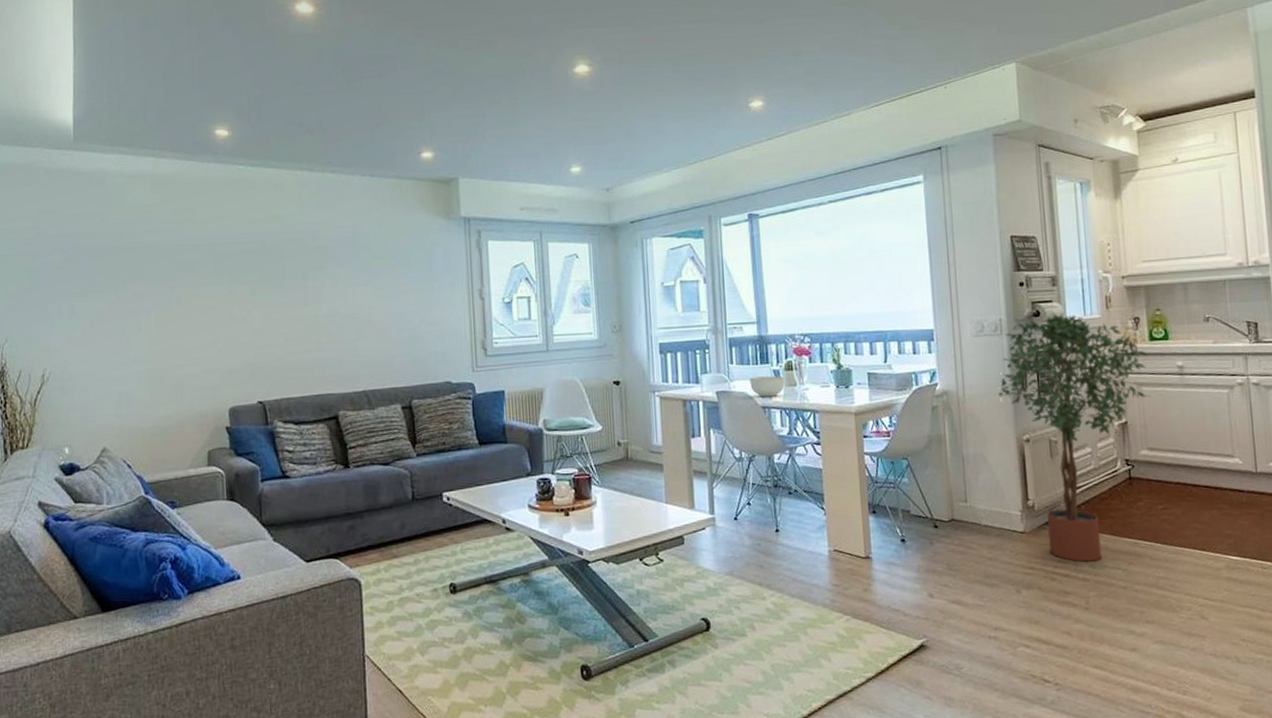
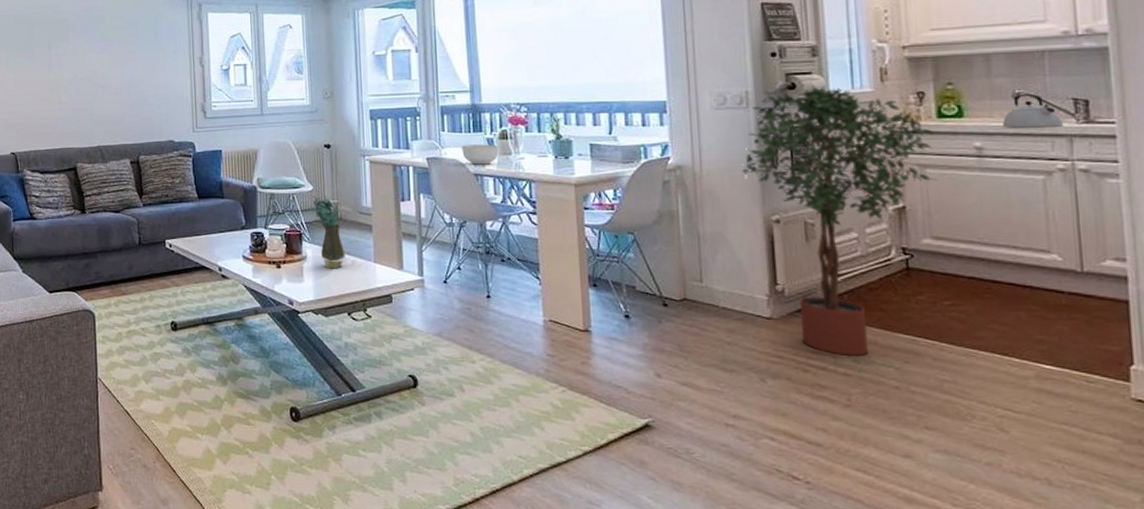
vase: none [602,436,637,513] -> present [313,195,346,269]
kettle: none [1197,317,1241,350] -> present [1002,93,1064,129]

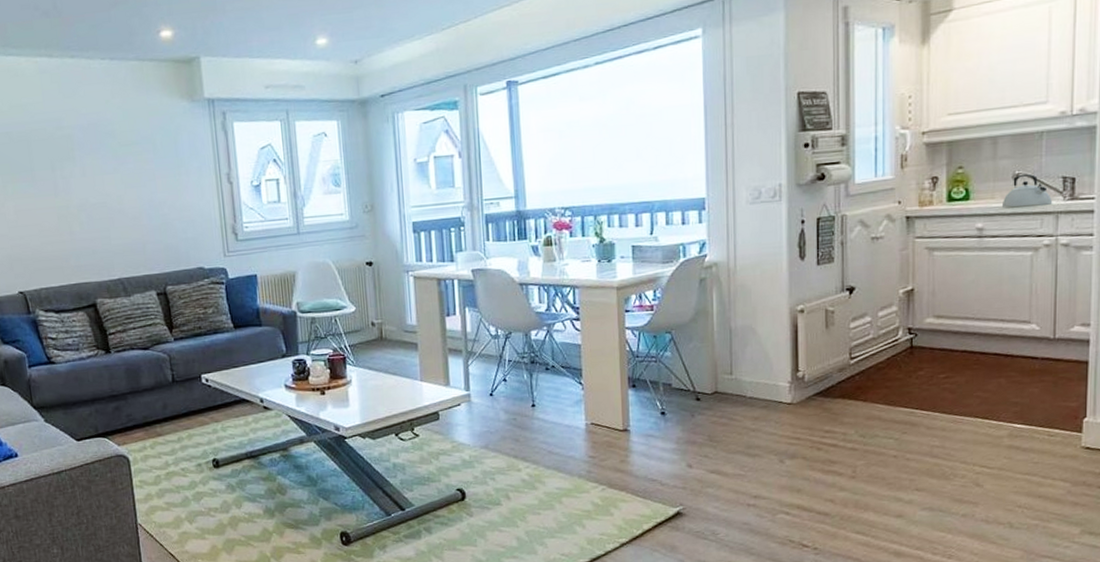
vase: present [313,195,346,269] -> none [356,316,391,391]
bowl: present [461,144,499,165] -> none [506,251,544,274]
potted tree: present [743,86,937,356] -> none [773,175,944,432]

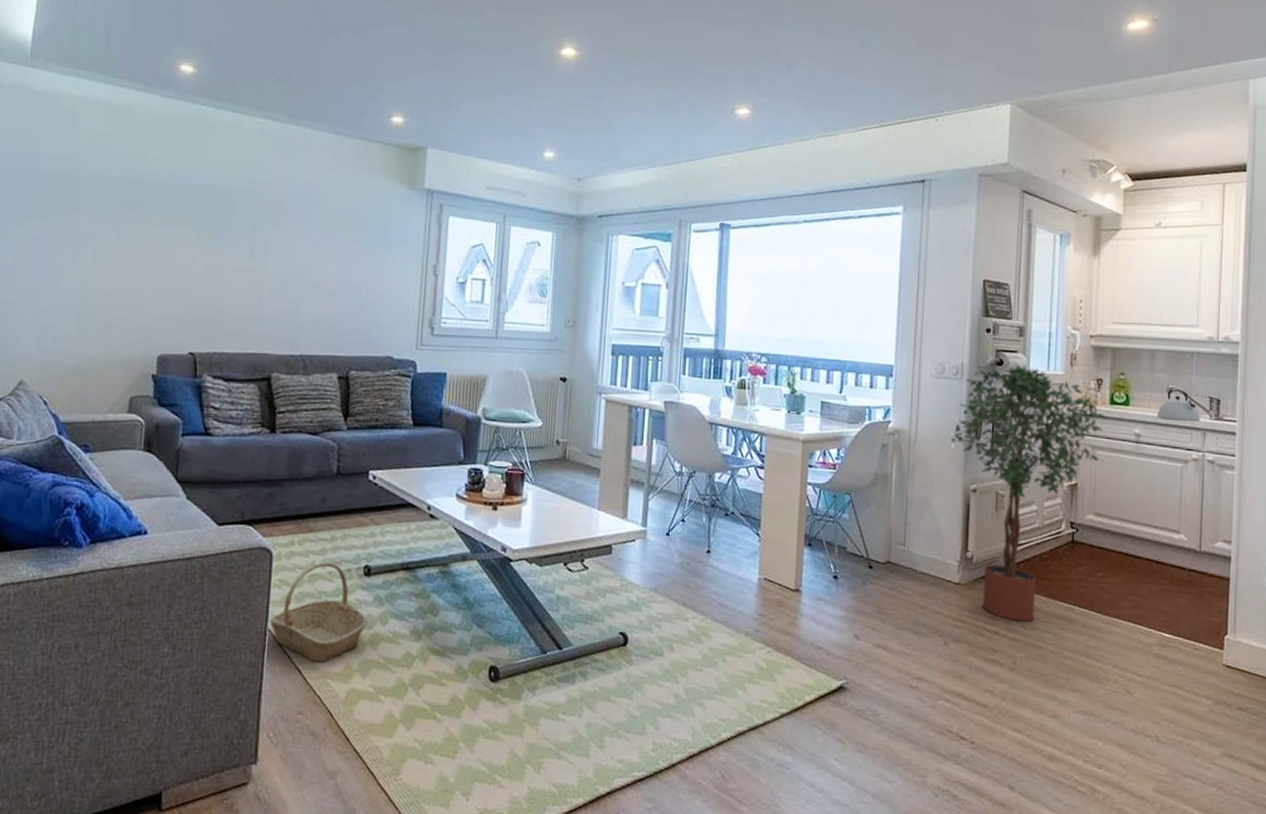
basket: none [138,460,225,547] -> present [269,562,368,663]
potted tree: none [773,175,944,432] -> present [951,364,1106,622]

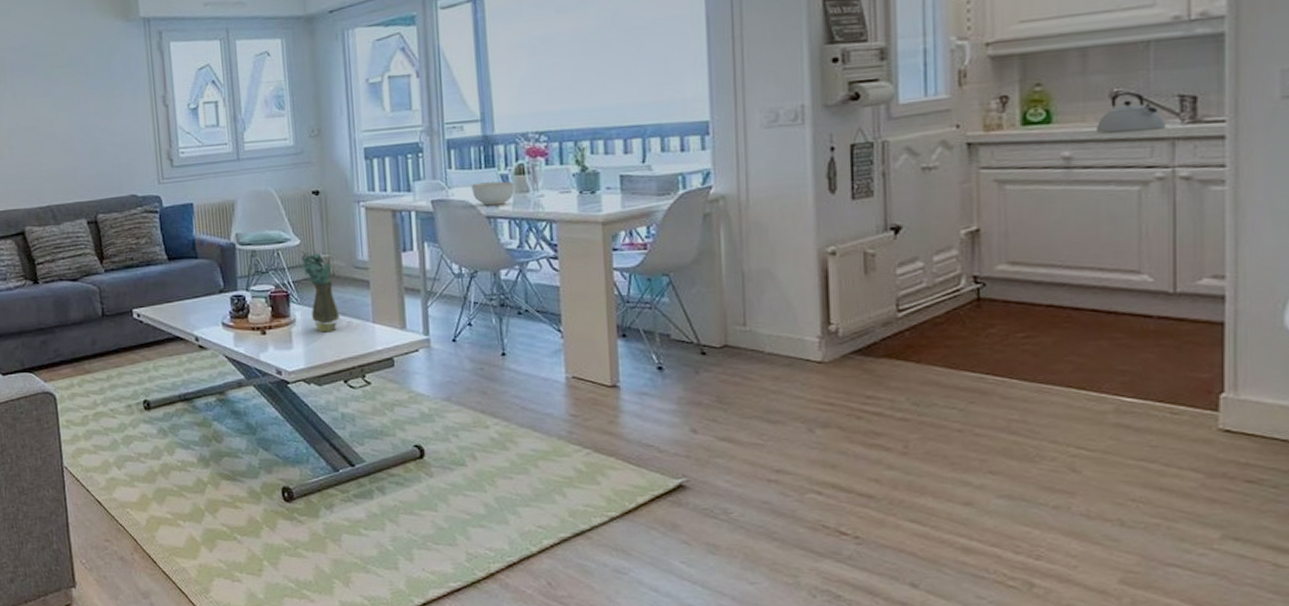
basket: present [269,562,368,663] -> none [64,400,156,494]
vase: none [540,432,569,515] -> present [301,250,340,332]
bowl: none [699,391,736,414] -> present [470,181,515,206]
potted tree: present [951,364,1106,622] -> none [795,95,1018,399]

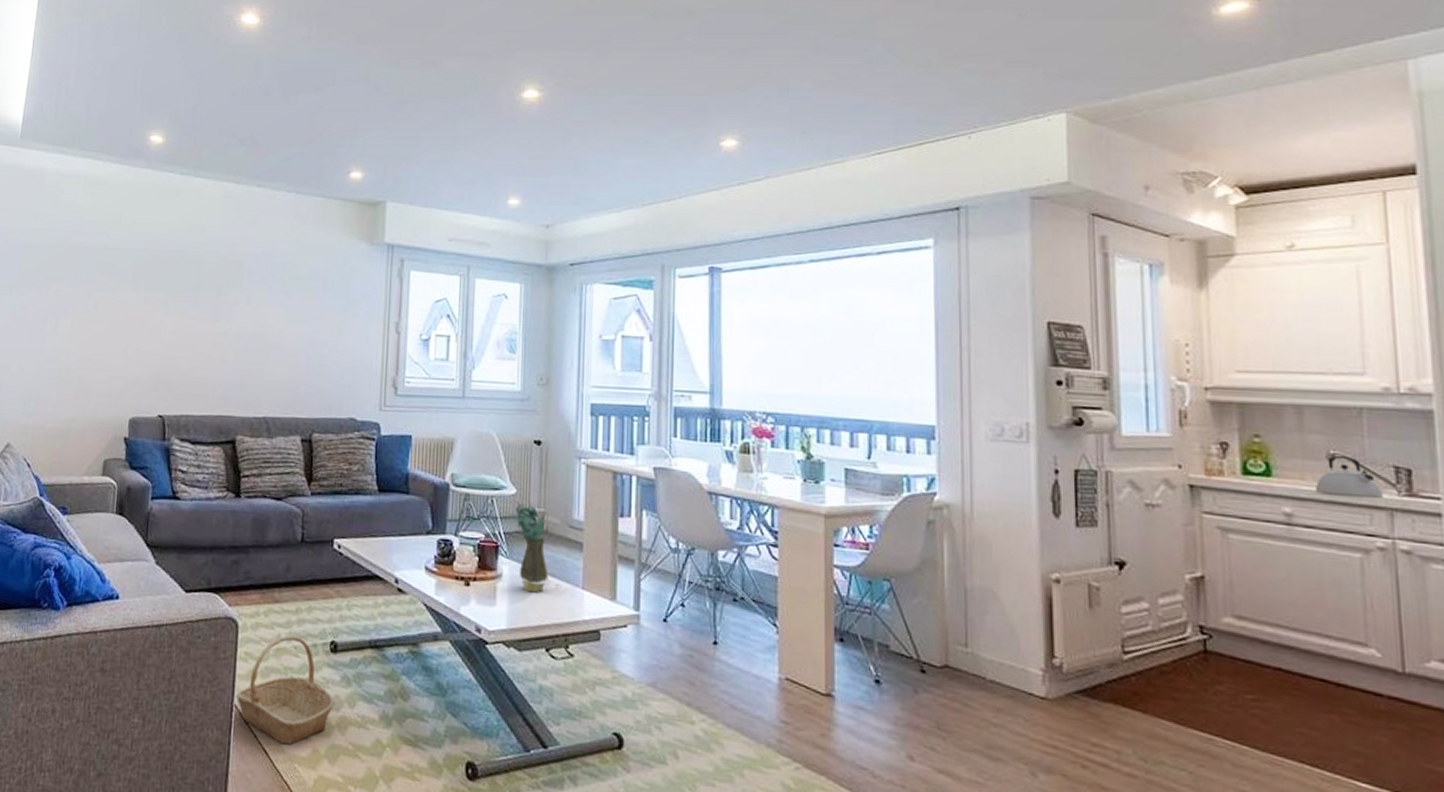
basket: none [64,400,156,494] -> present [235,635,335,745]
bowl: present [470,181,515,206] -> none [694,456,738,482]

